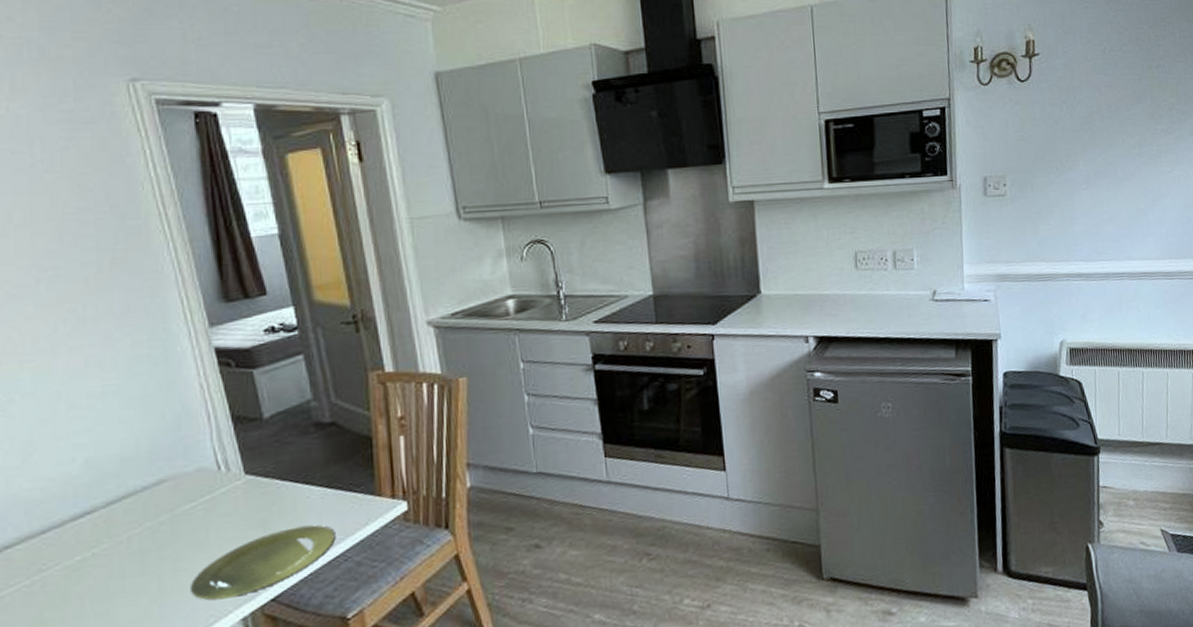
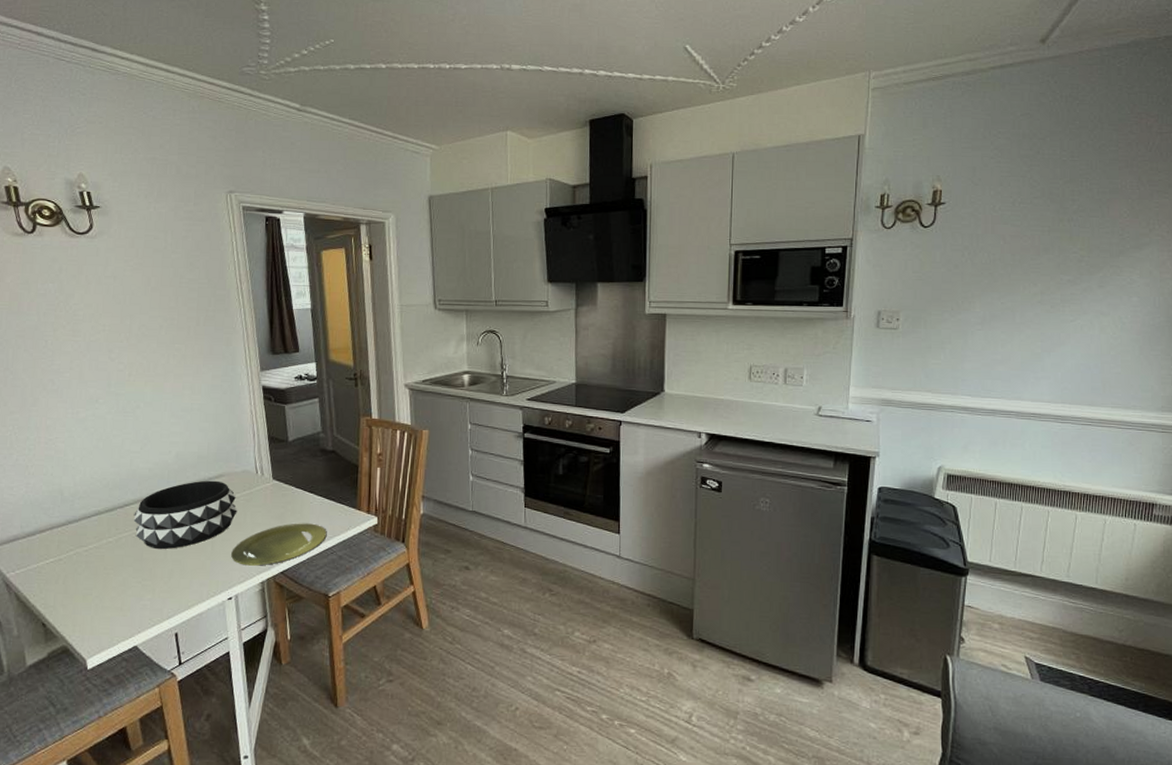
decorative bowl: none [21,488,194,603] -> present [133,480,238,549]

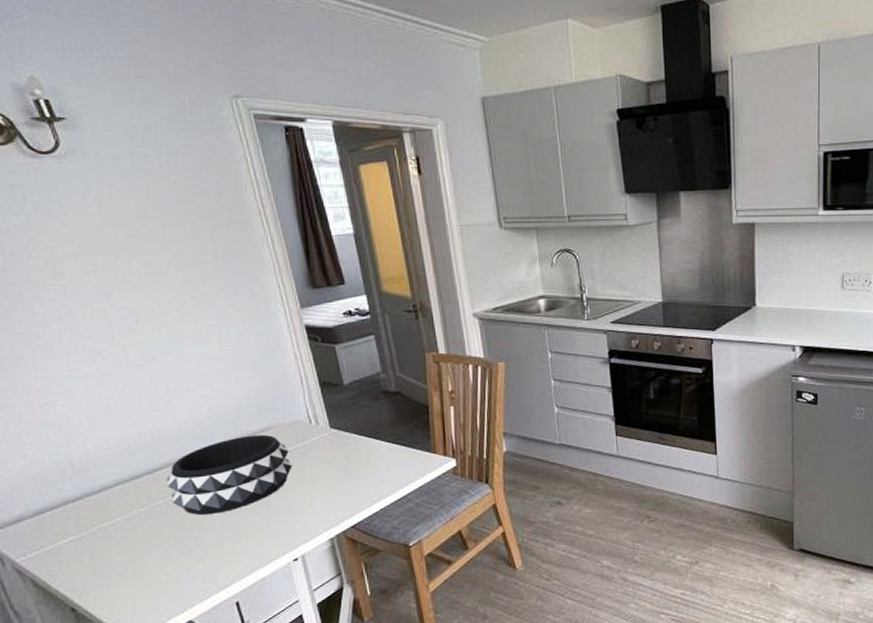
plate: present [231,523,327,566] -> none [291,471,400,523]

